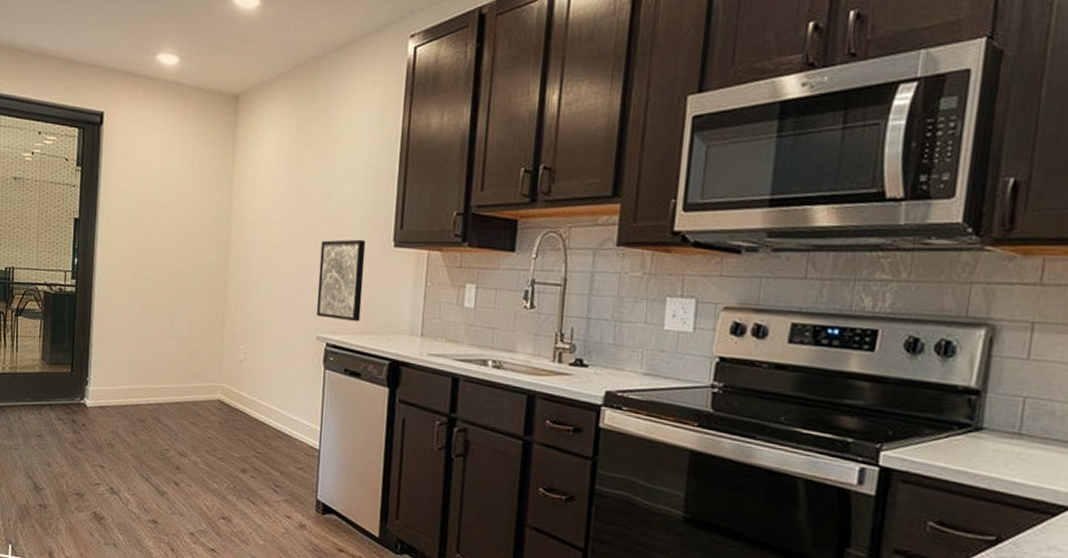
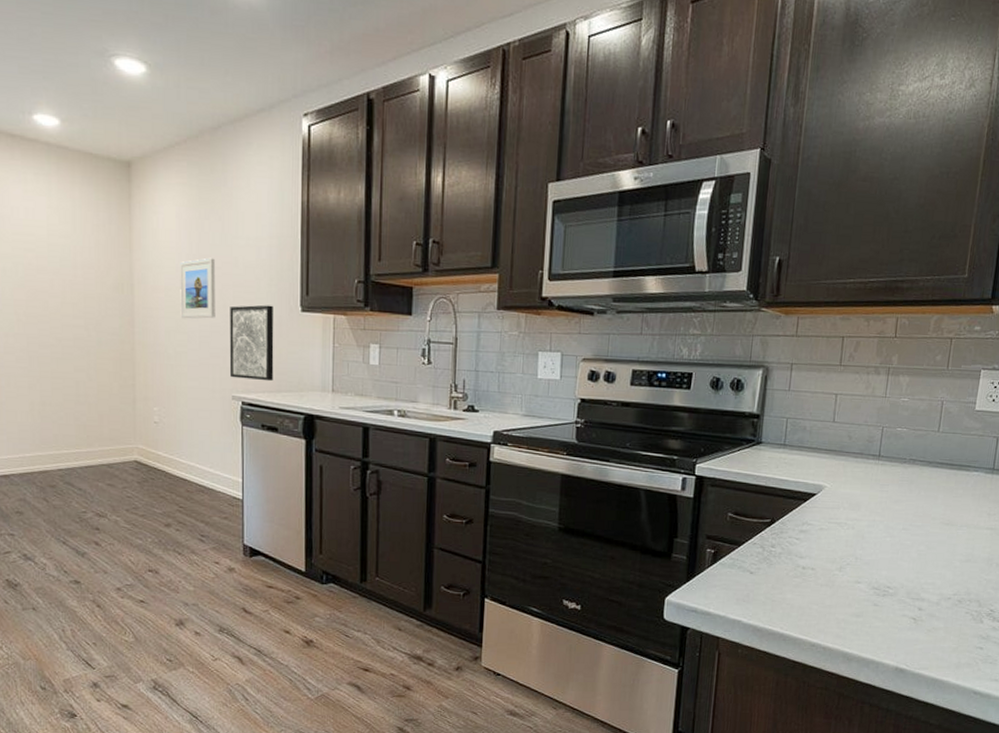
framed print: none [272,190,311,254] -> present [180,257,216,319]

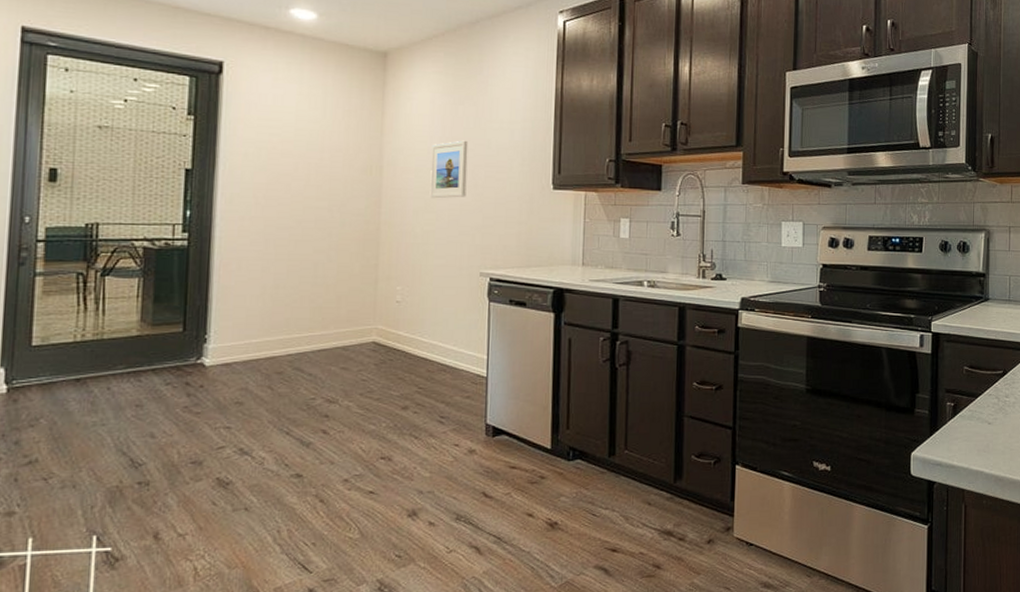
wall art: present [229,304,274,382] -> none [478,183,526,257]

